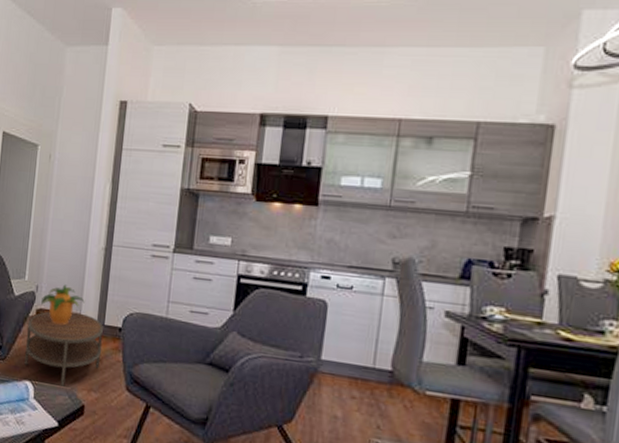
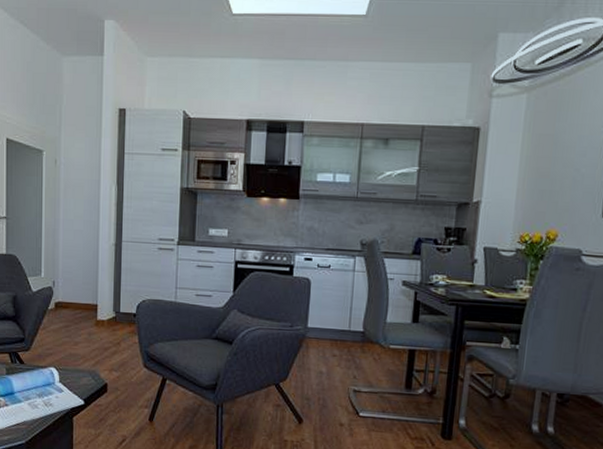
coffee table: present [24,311,104,389] -> none [48,302,120,371]
potted plant: present [41,284,85,325] -> none [59,278,100,314]

